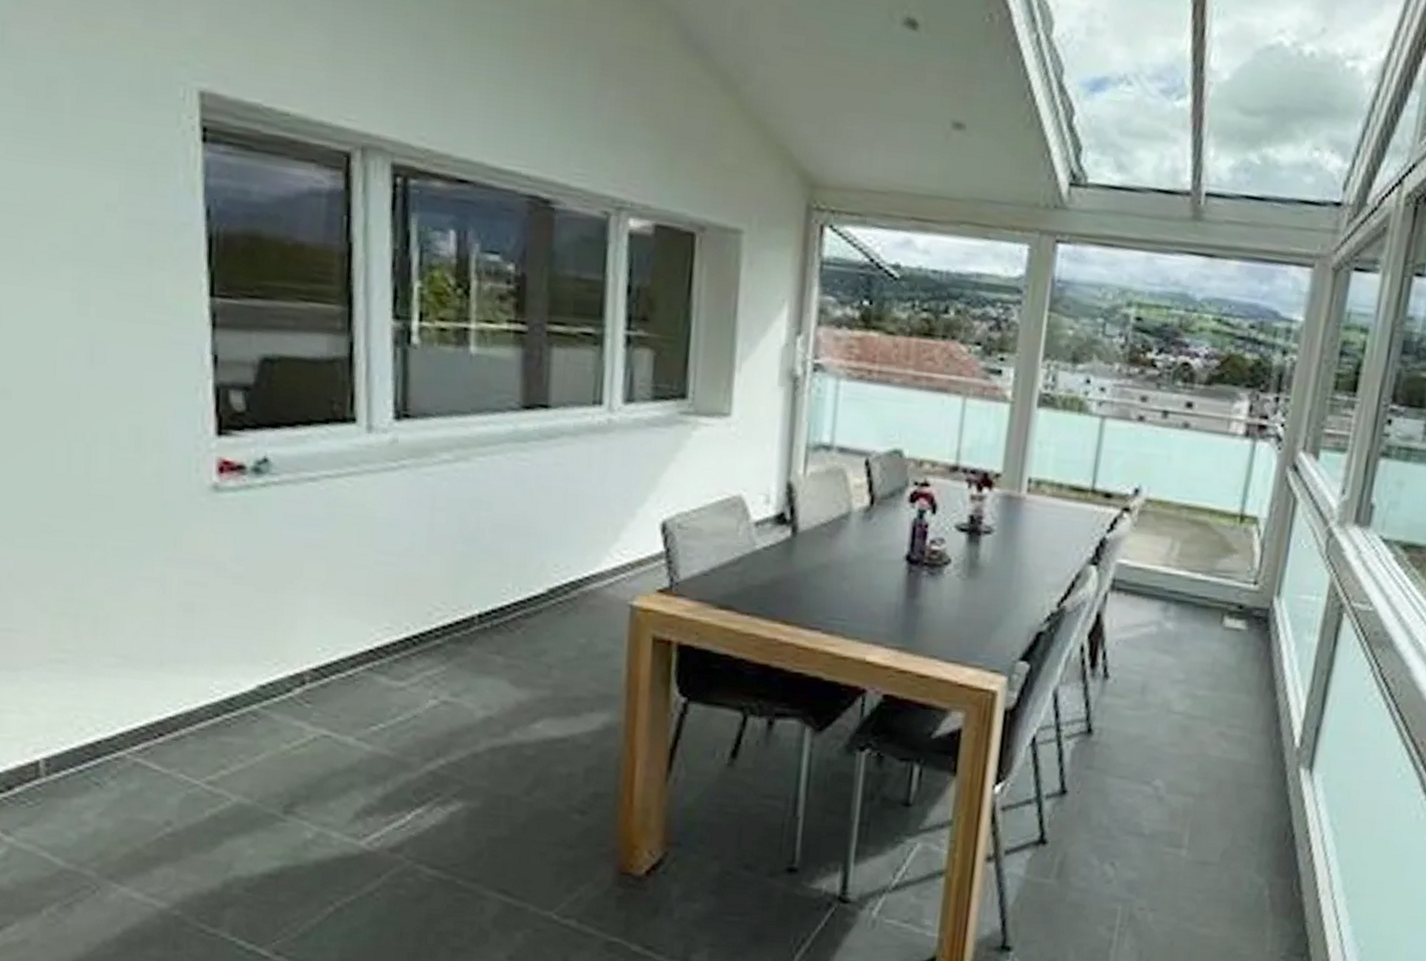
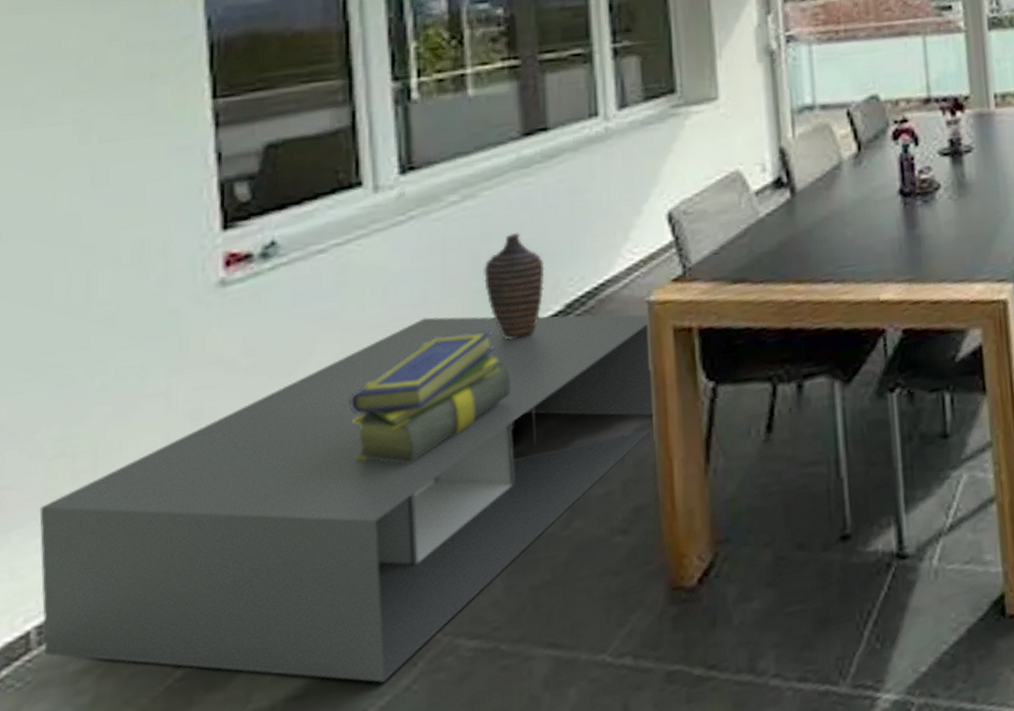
storage bench: none [45,568,631,883] -> present [39,314,654,683]
stack of books: none [332,589,488,701] -> present [349,331,511,464]
decorative vase: none [470,505,532,612] -> present [484,232,545,340]

